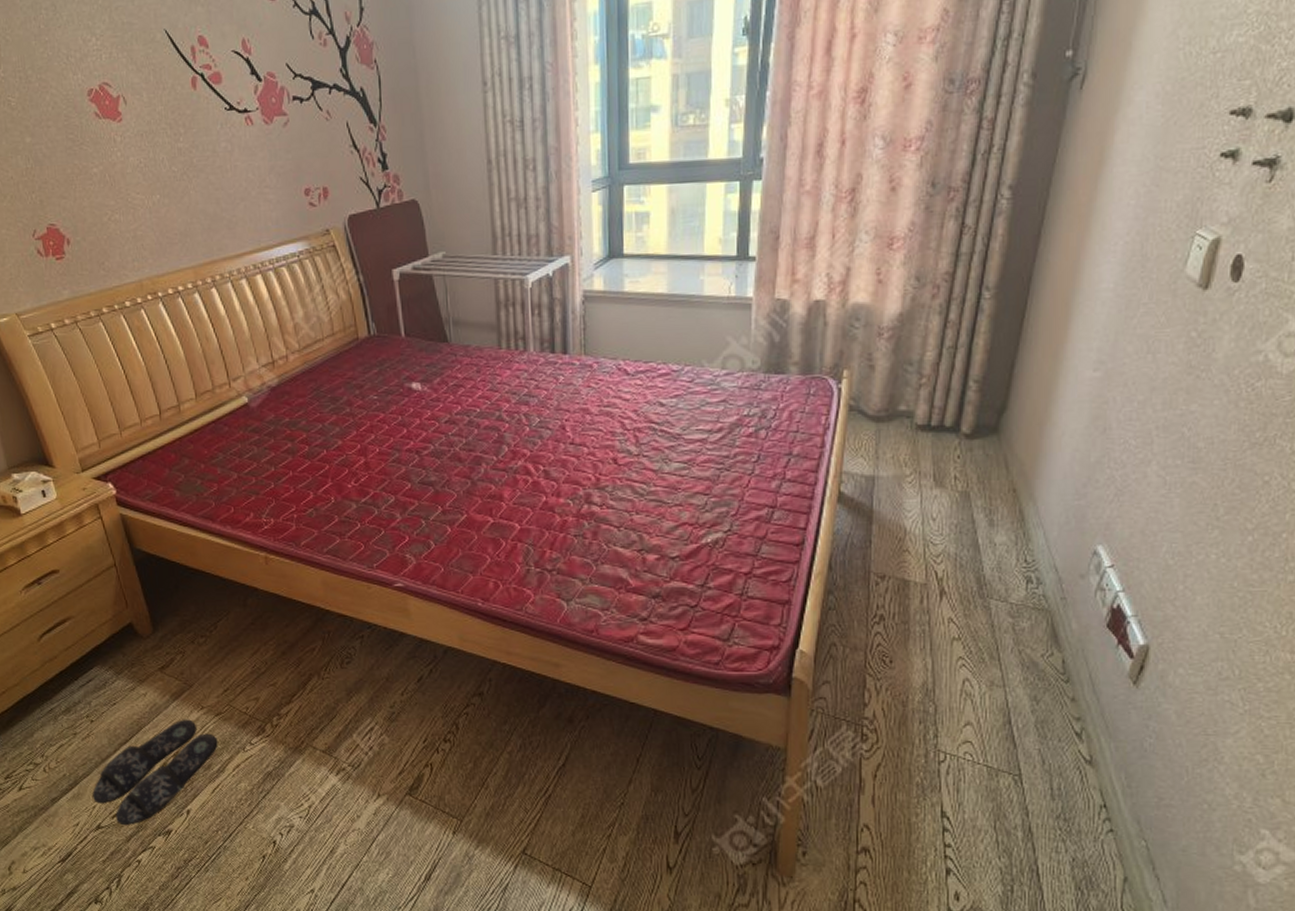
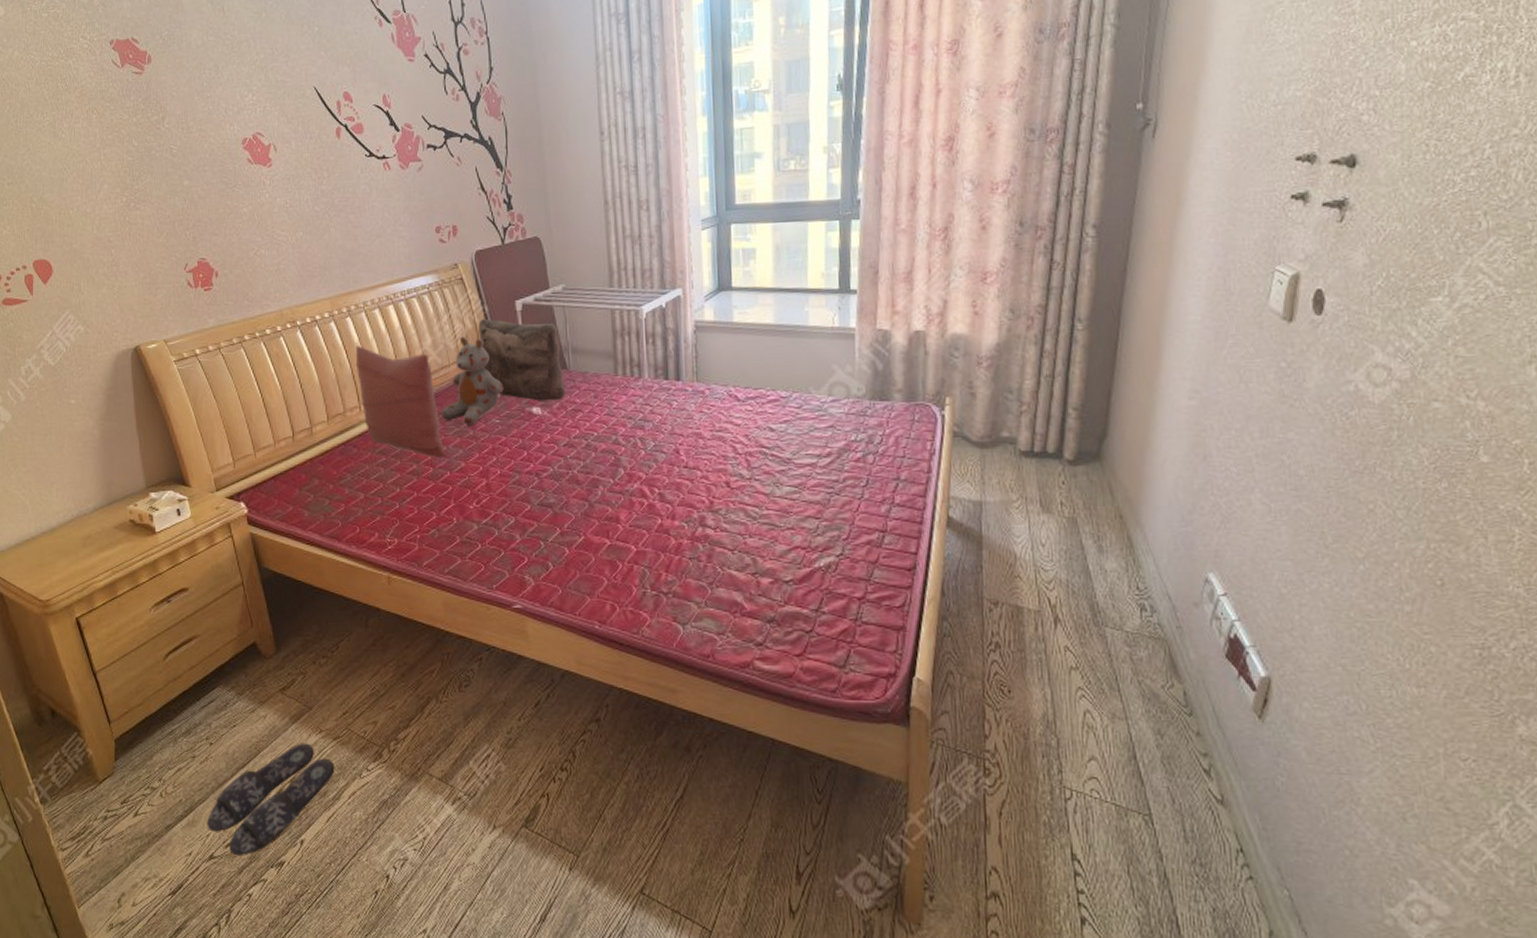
pillow: none [222,318,322,437] -> present [355,345,446,459]
stuffed bear: none [316,308,381,402] -> present [442,336,504,426]
cushion: none [353,288,446,377] -> present [478,318,565,401]

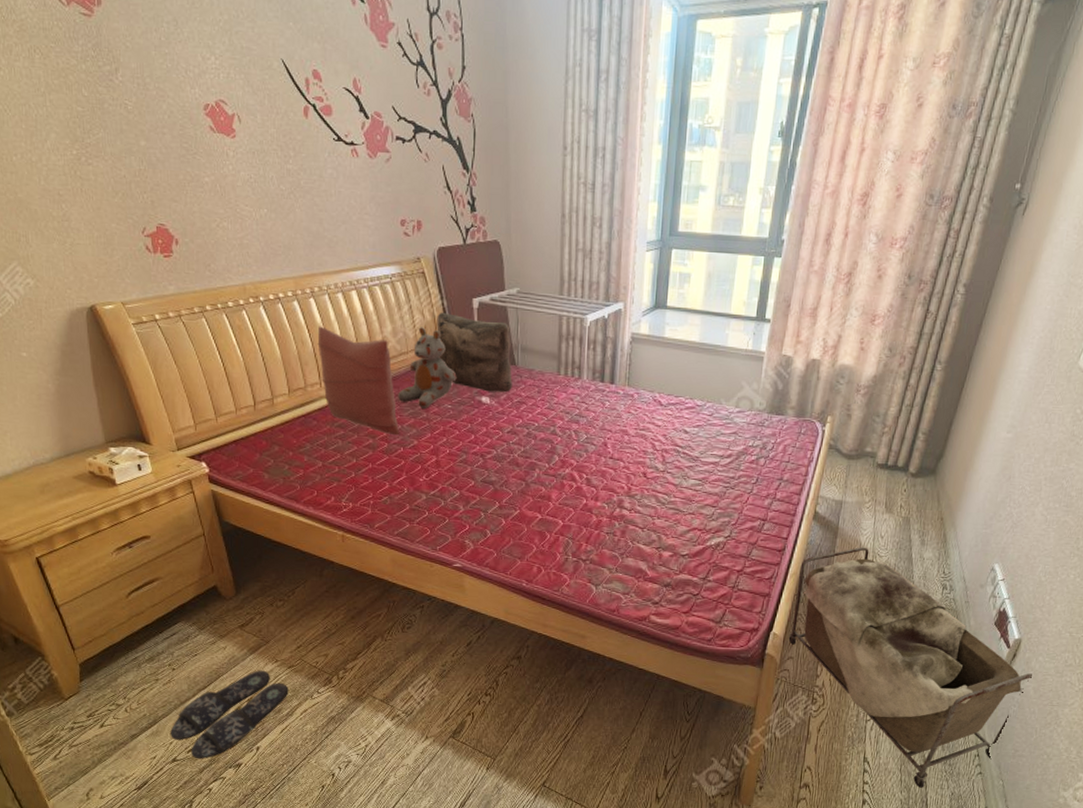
laundry basket: none [938,560,1299,900] -> present [788,547,1032,788]

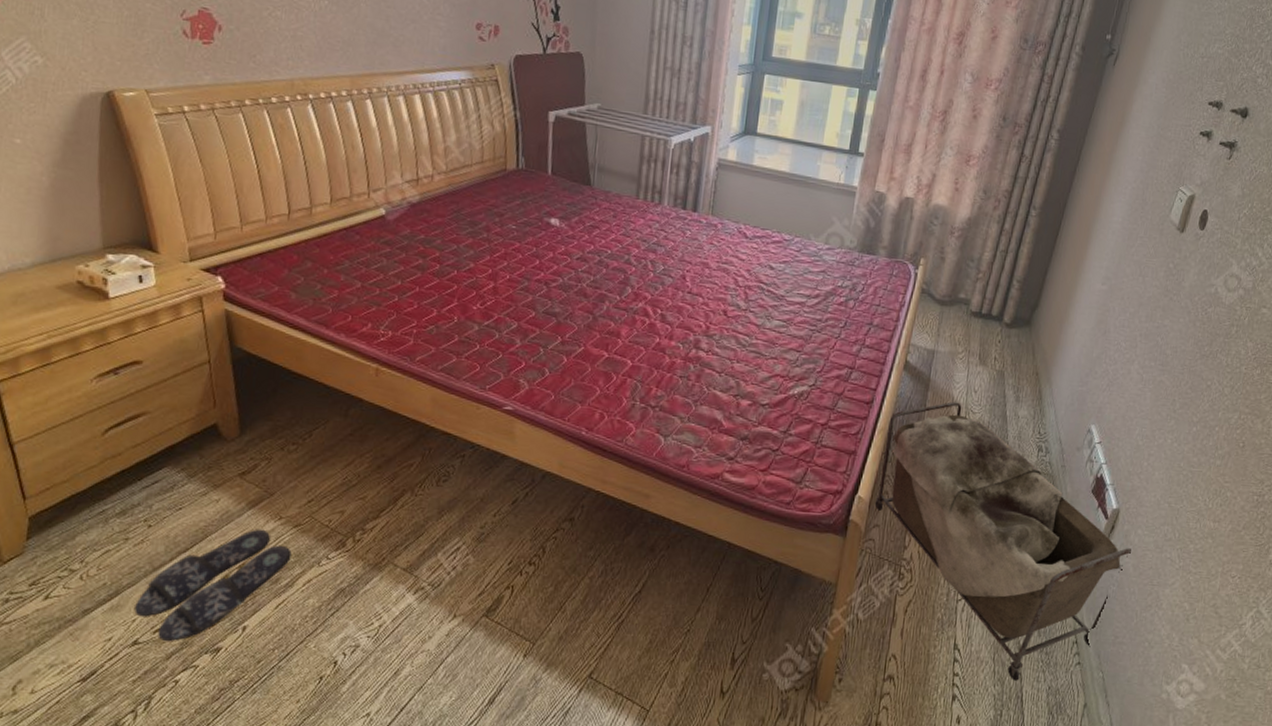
pillow: present [317,326,400,436] -> none [369,130,456,257]
stuffed bear: present [398,327,457,409] -> none [456,138,525,228]
cushion: present [437,312,513,393] -> none [506,123,588,215]

